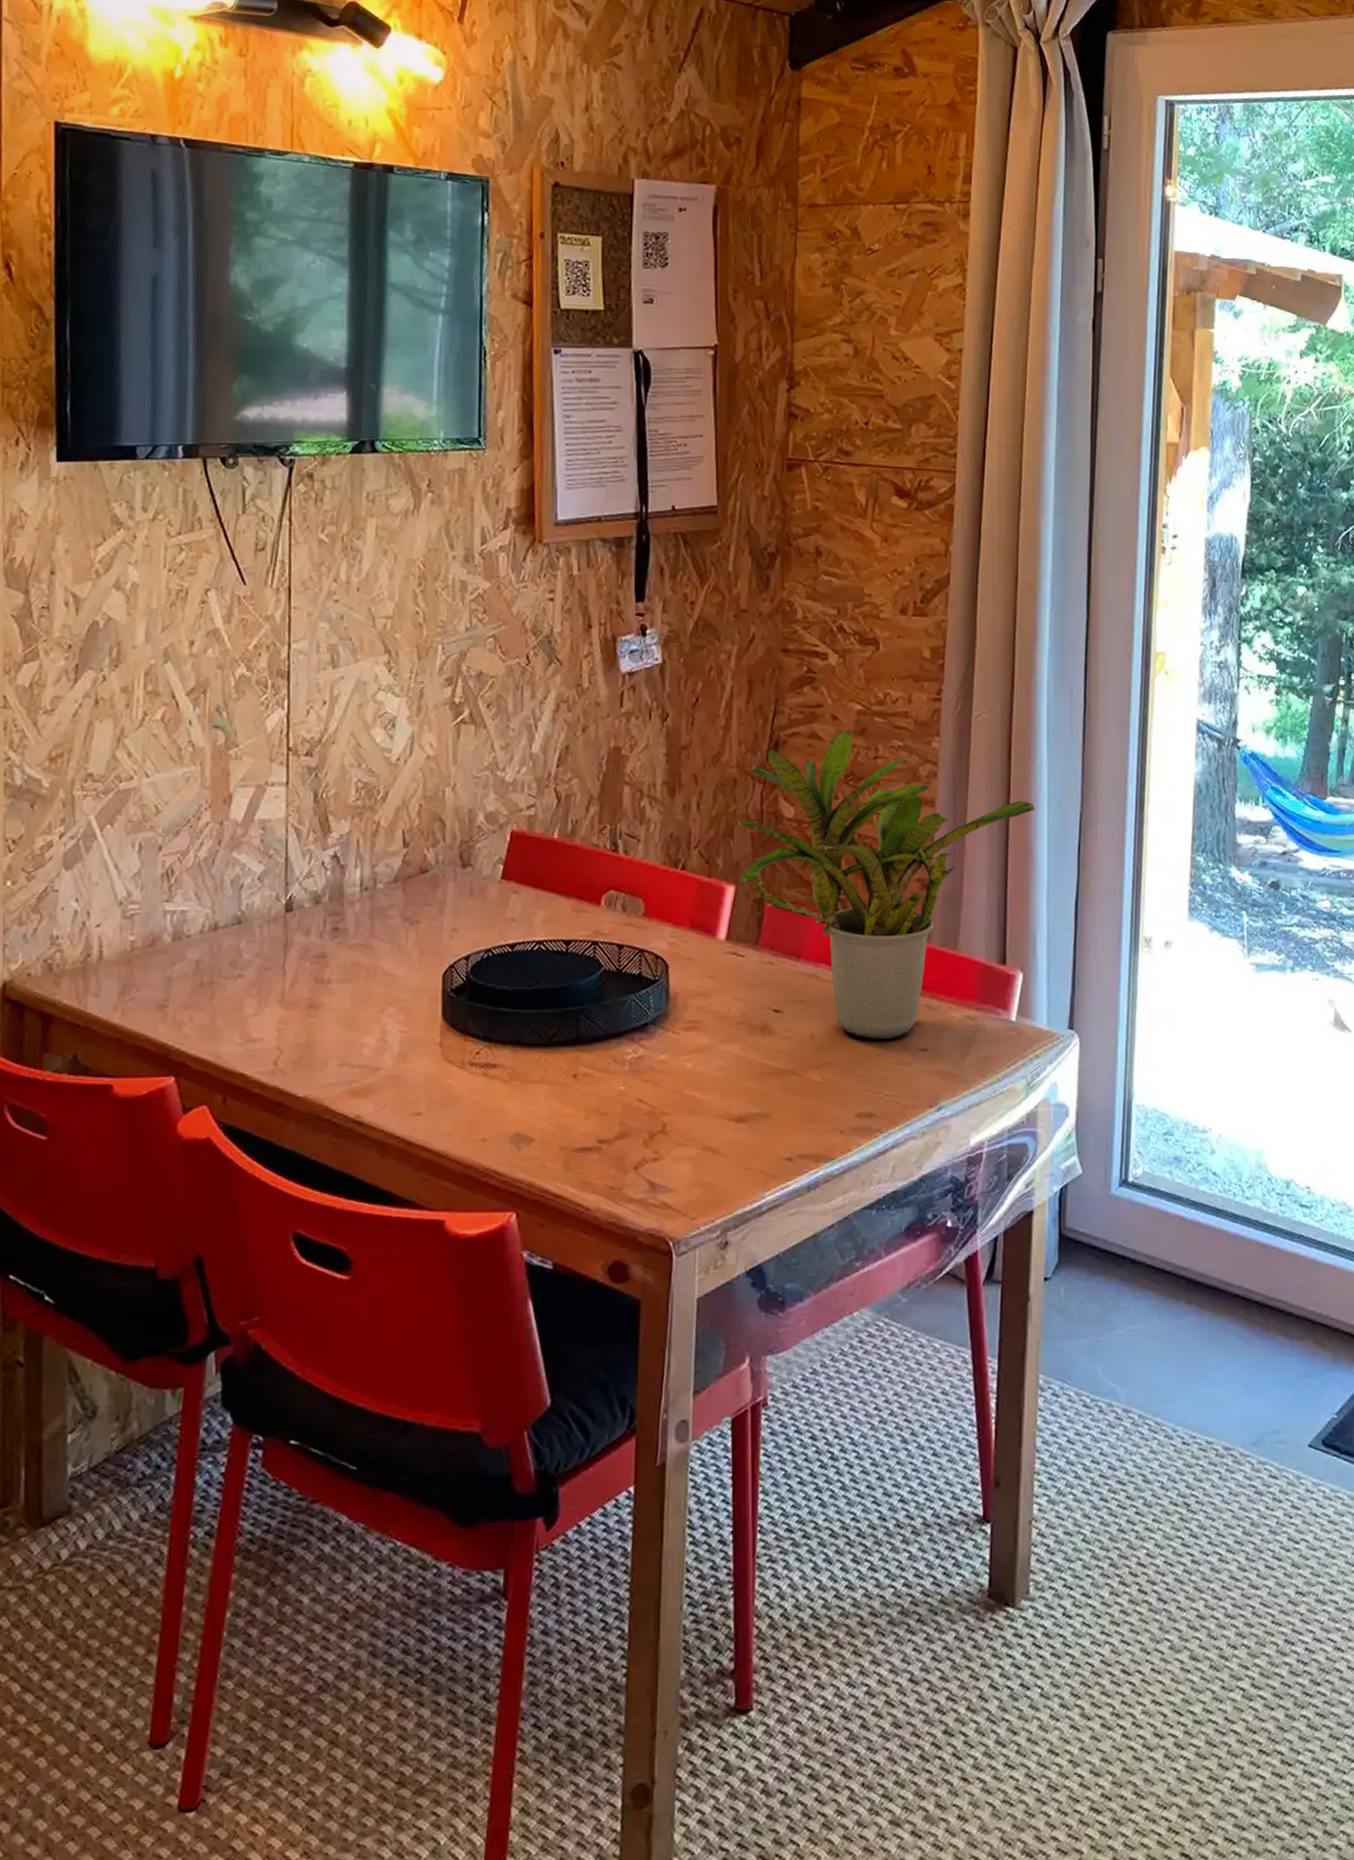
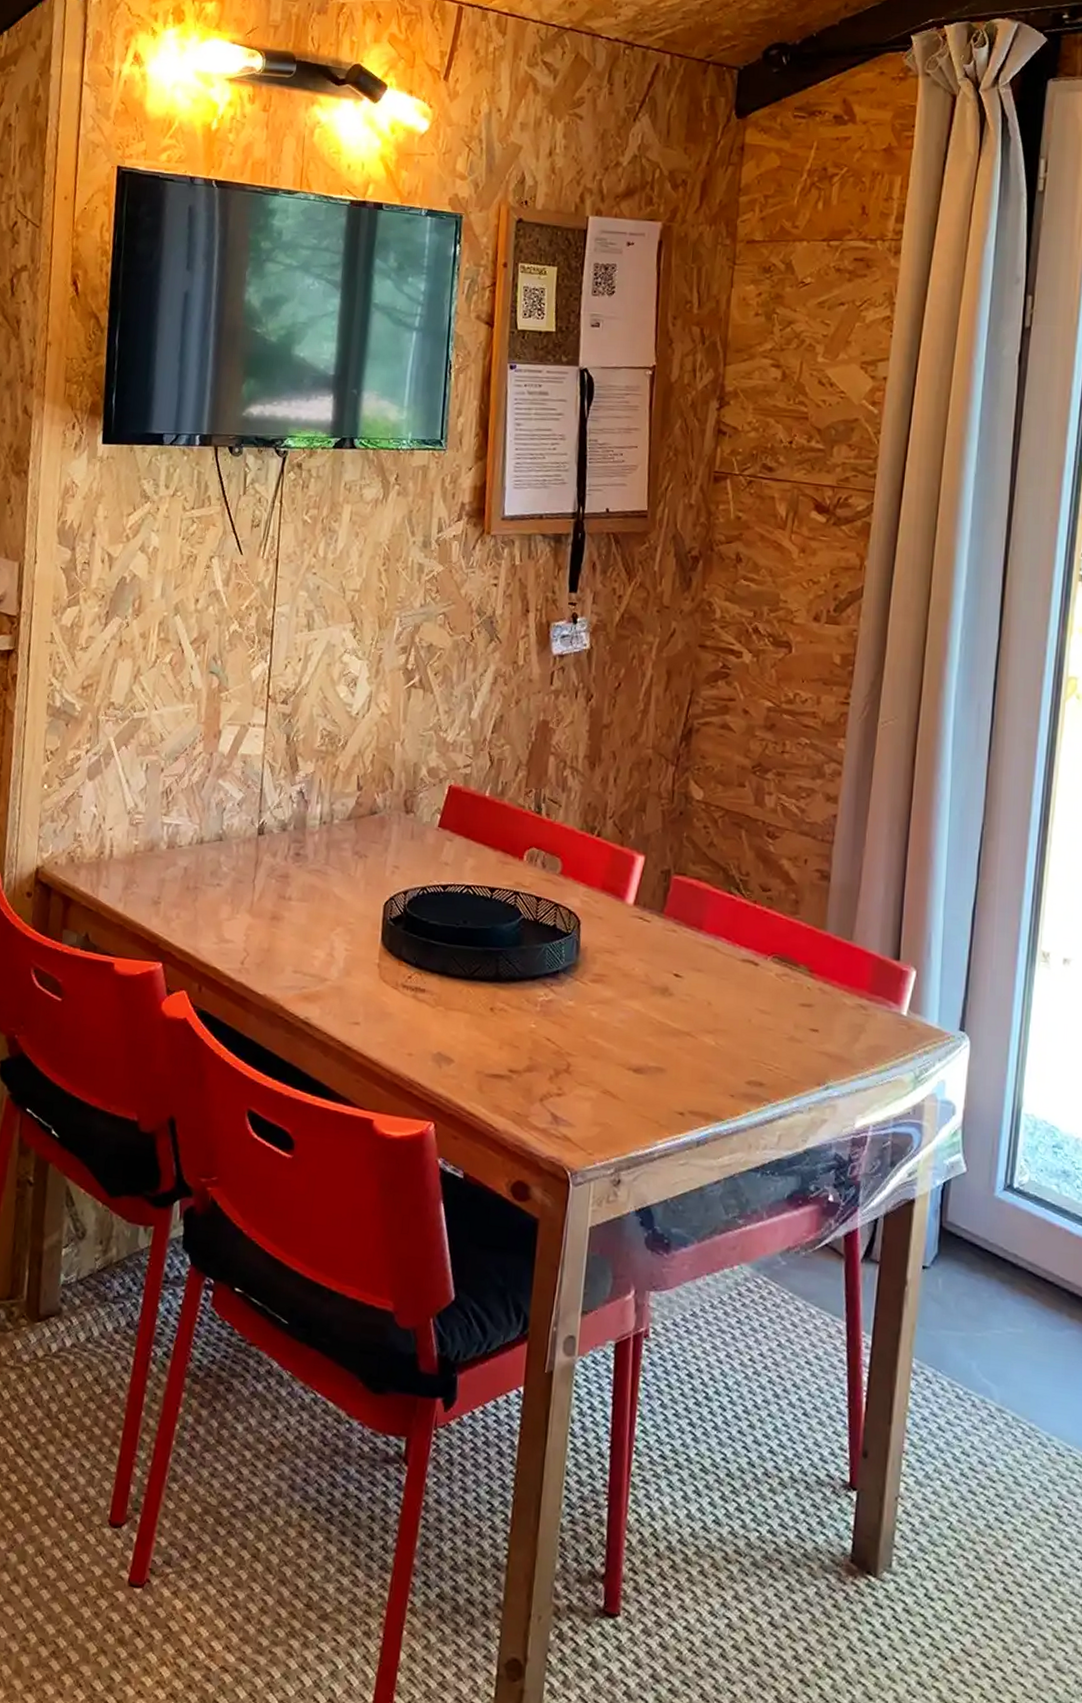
potted plant: present [737,730,1035,1039] -> none [650,724,937,1016]

